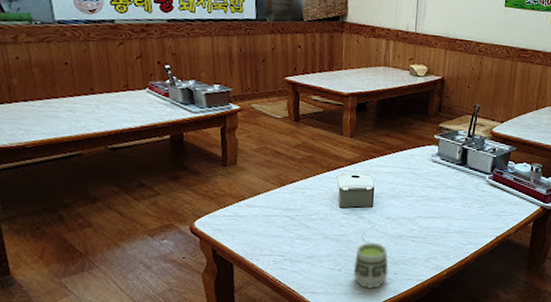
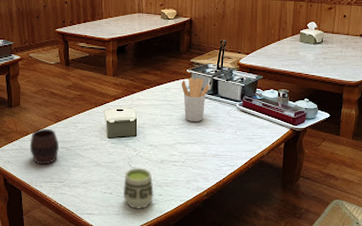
cup: none [245,193,283,236] -> present [29,129,60,165]
utensil holder: none [427,144,458,195] -> present [181,77,210,123]

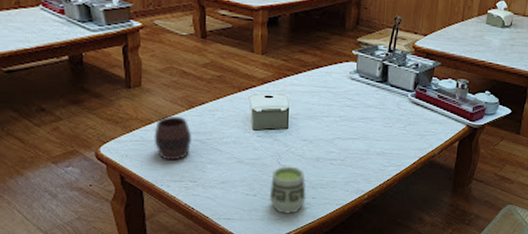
utensil holder: present [181,77,210,123] -> none [344,60,378,115]

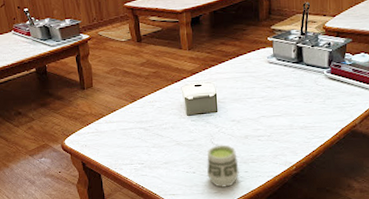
cup: present [153,117,193,161] -> none [106,110,137,147]

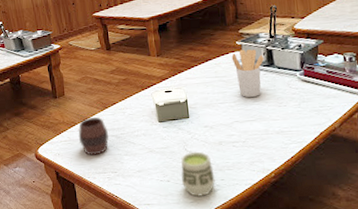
cup: none [106,110,137,147] -> present [78,117,109,156]
utensil holder: none [262,45,294,94] -> present [231,49,264,98]

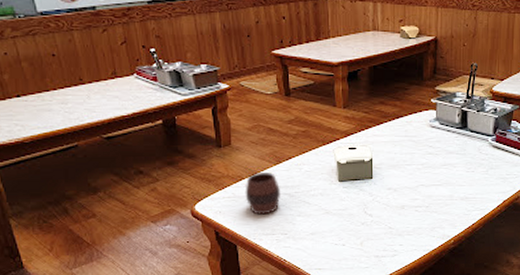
cup: present [180,151,215,197] -> none [357,215,393,262]
utensil holder: present [231,49,264,98] -> none [424,108,458,161]

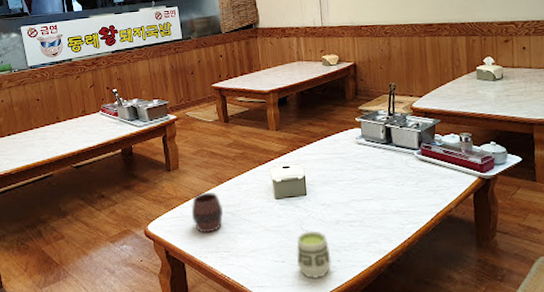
cup: none [357,215,393,262] -> present [296,231,331,279]

